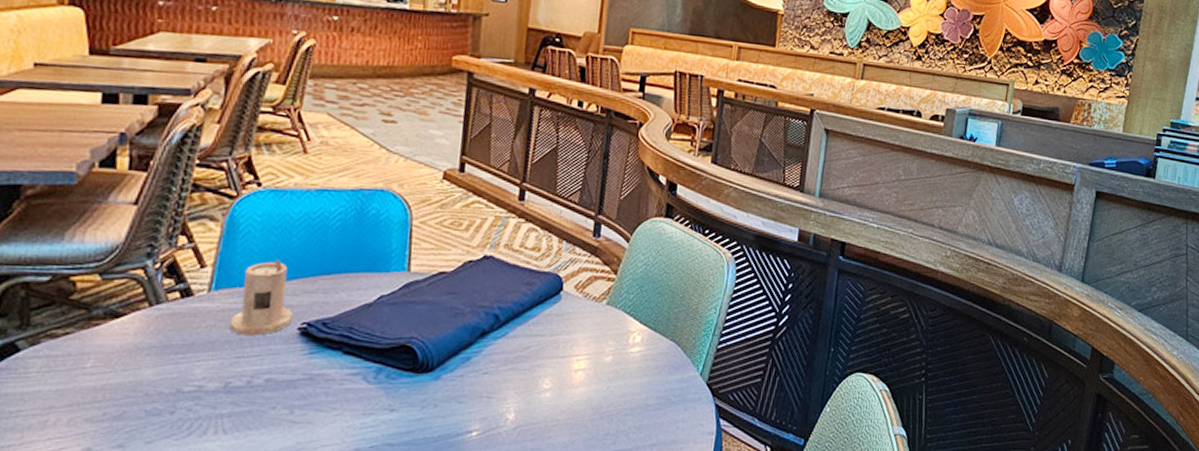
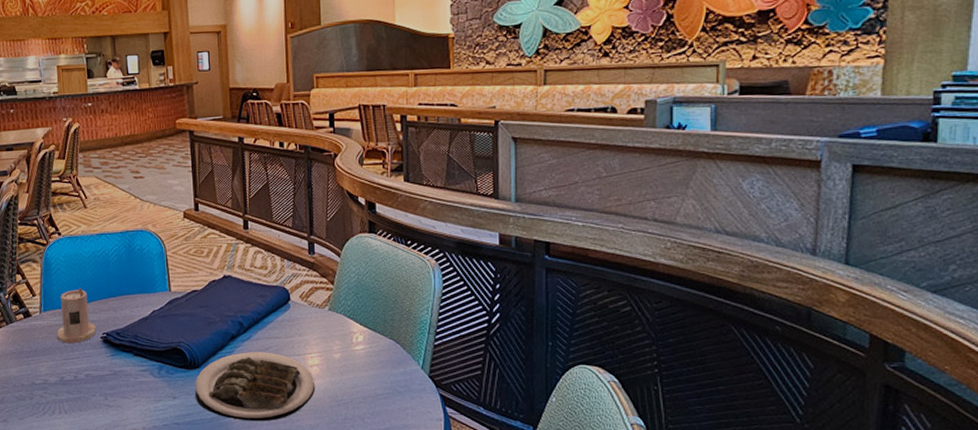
plate: none [421,352,578,440] -> present [195,352,316,422]

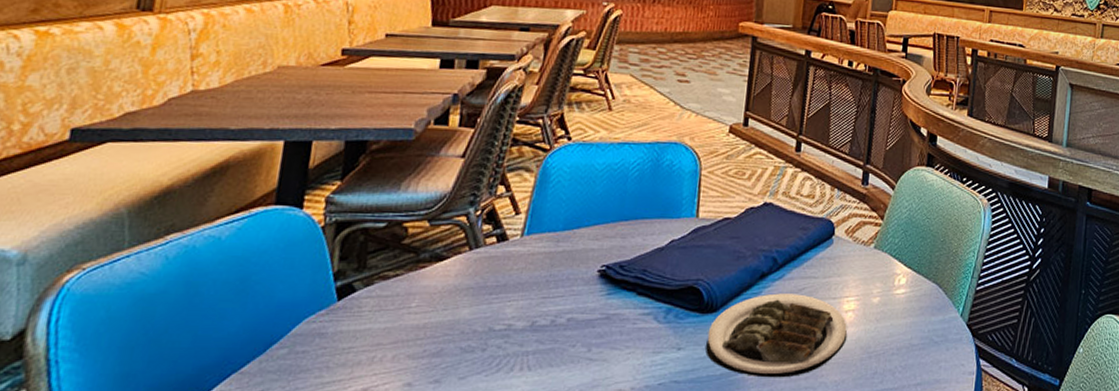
candle: present [56,288,96,343] -> none [538,207,594,277]

